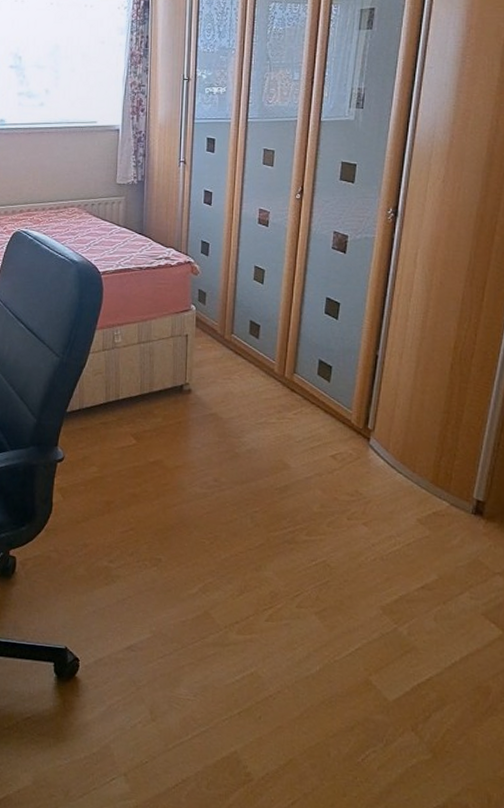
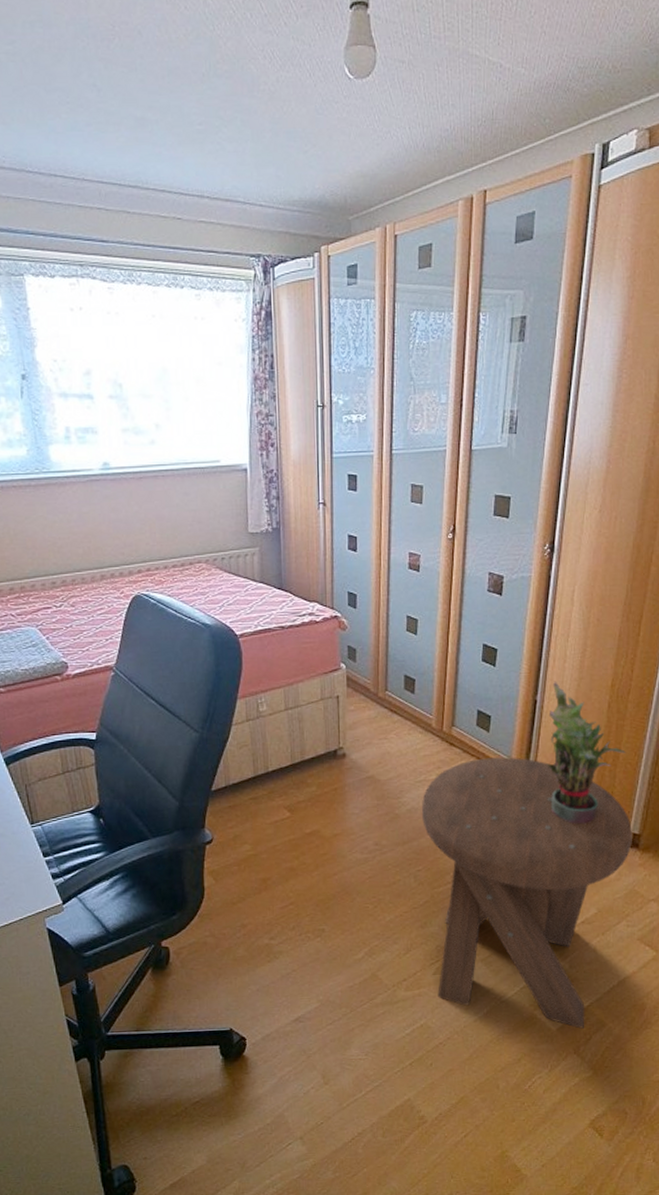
music stool: none [261,407,476,704] -> present [422,757,632,1029]
potted plant: none [388,338,469,484] -> present [548,681,626,823]

